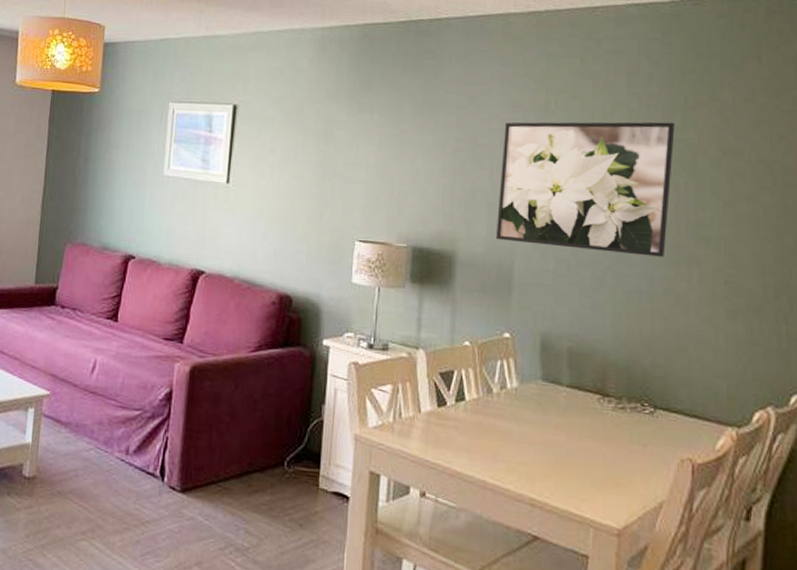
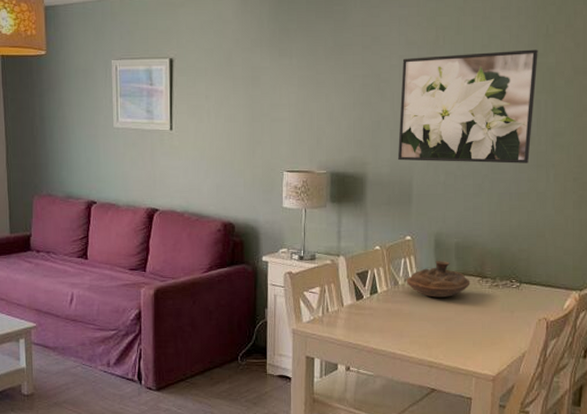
decorative bowl: none [503,367,587,416] -> present [407,260,470,298]

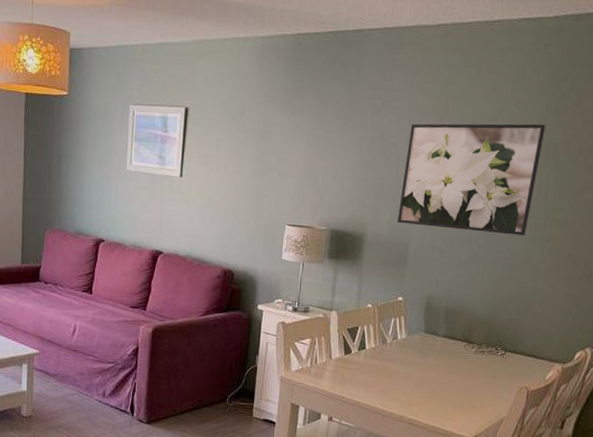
decorative bowl: present [407,260,470,298] -> none [395,322,457,359]

